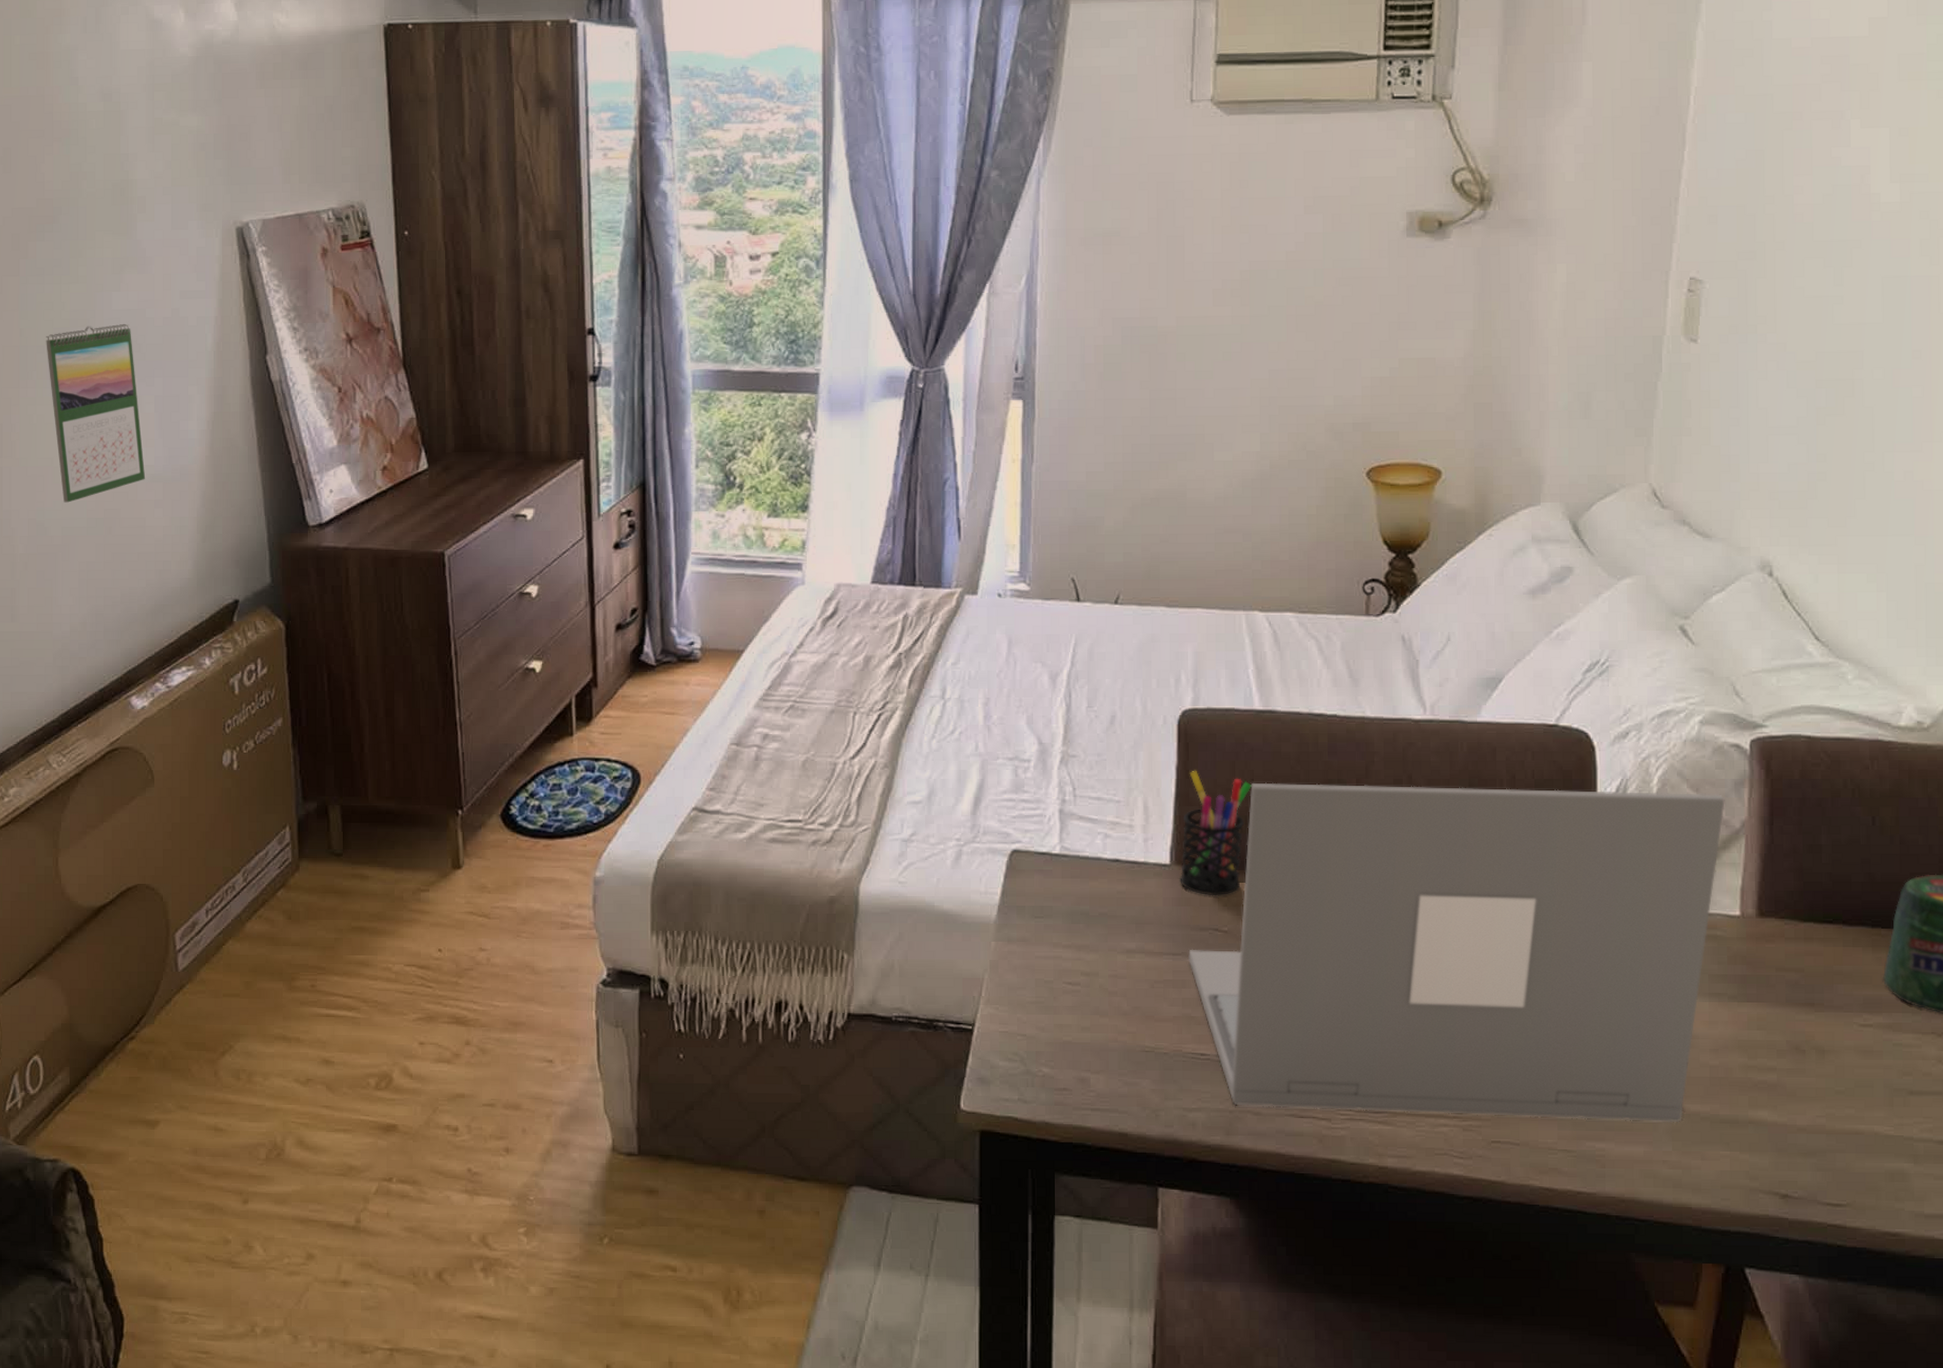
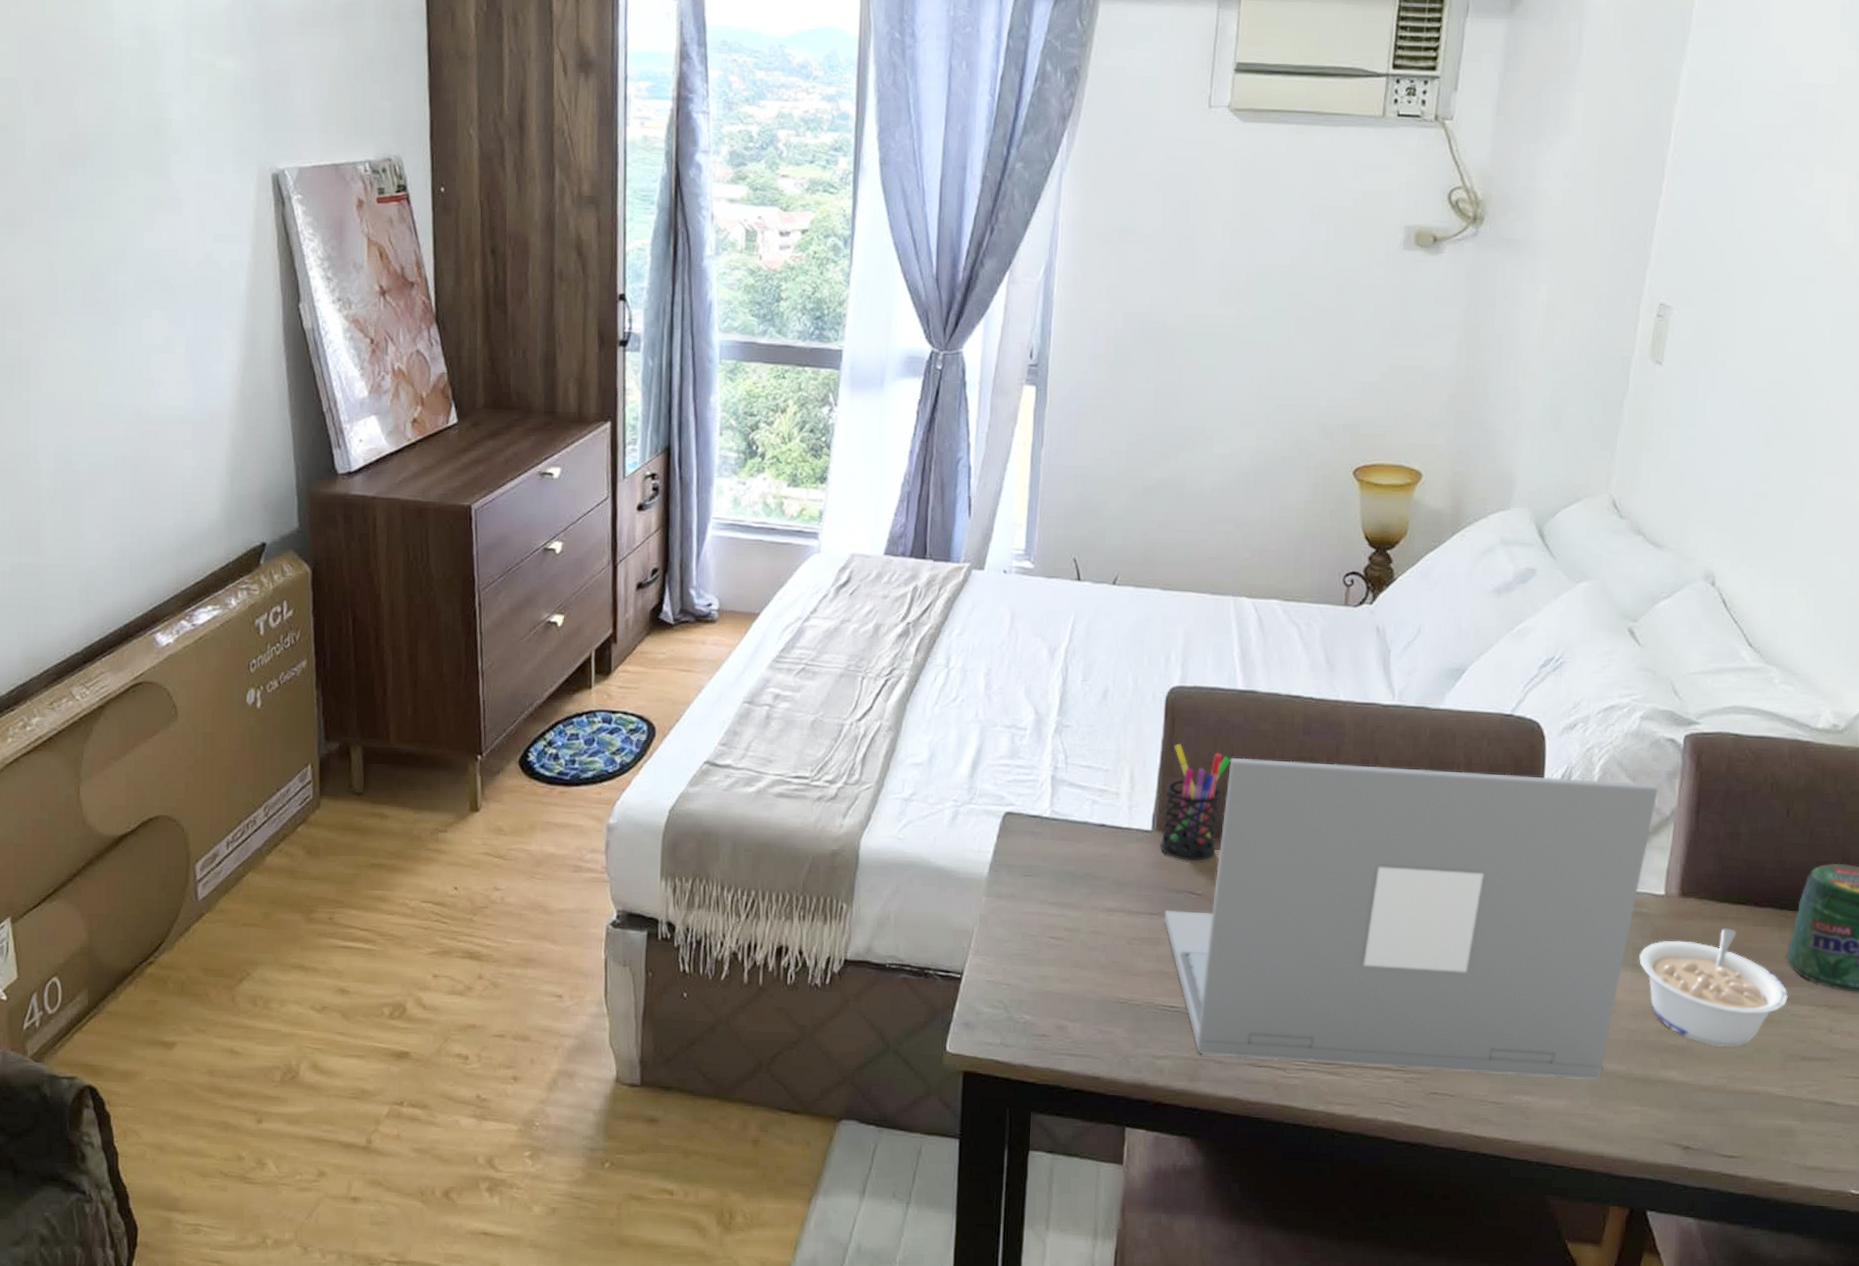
calendar: present [46,323,146,503] -> none [76,263,175,439]
legume: none [1717,950,1889,1083] -> present [1639,928,1788,1047]

